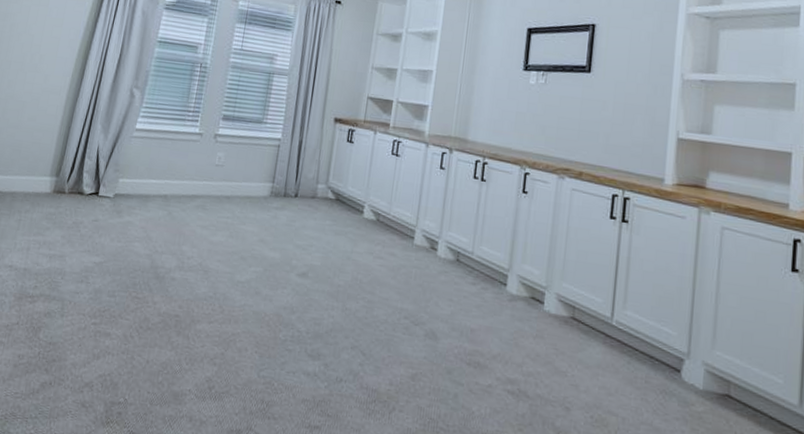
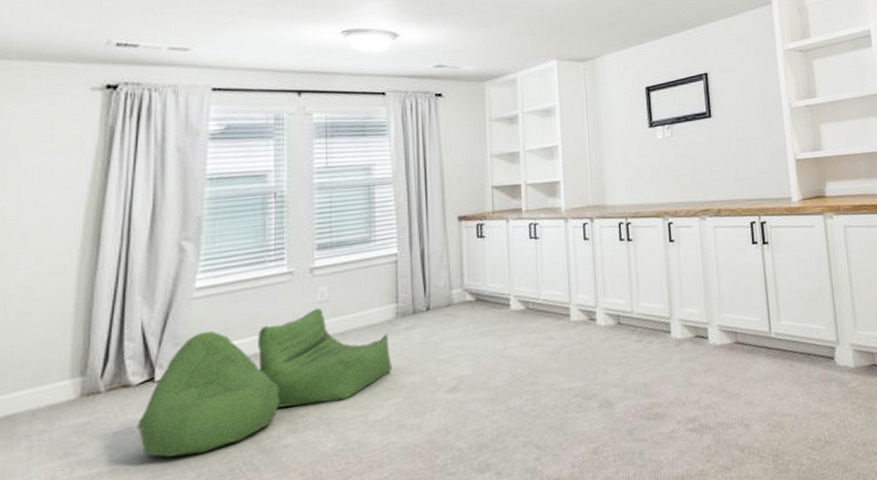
bean bag chair: none [82,165,262,264] -> present [137,308,392,458]

